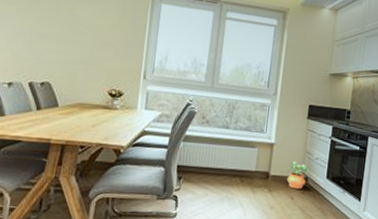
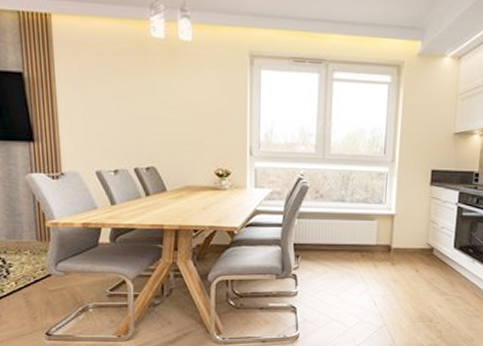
potted plant: present [287,161,308,189] -> none [410,232,433,261]

